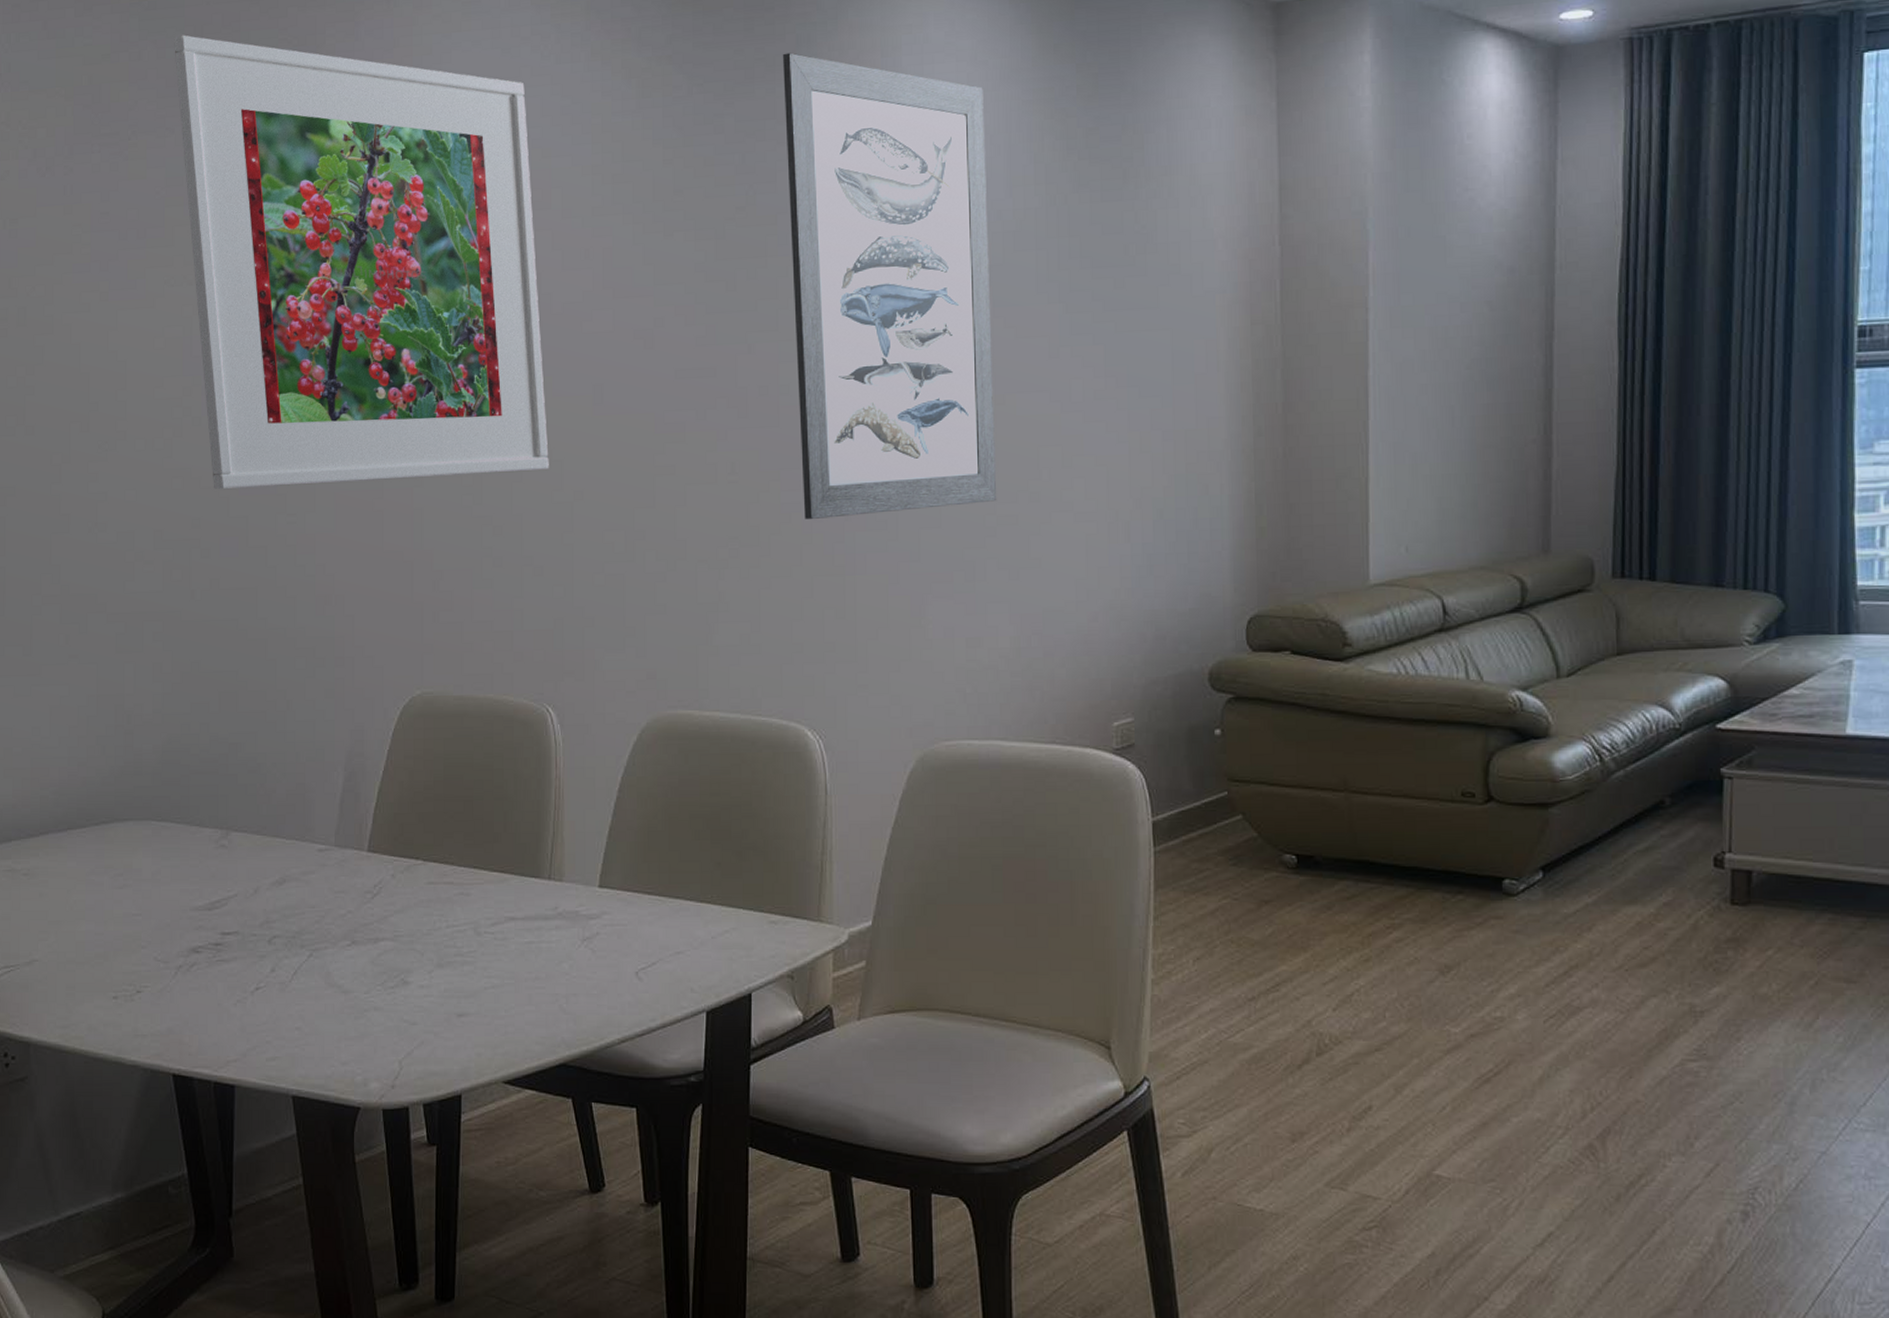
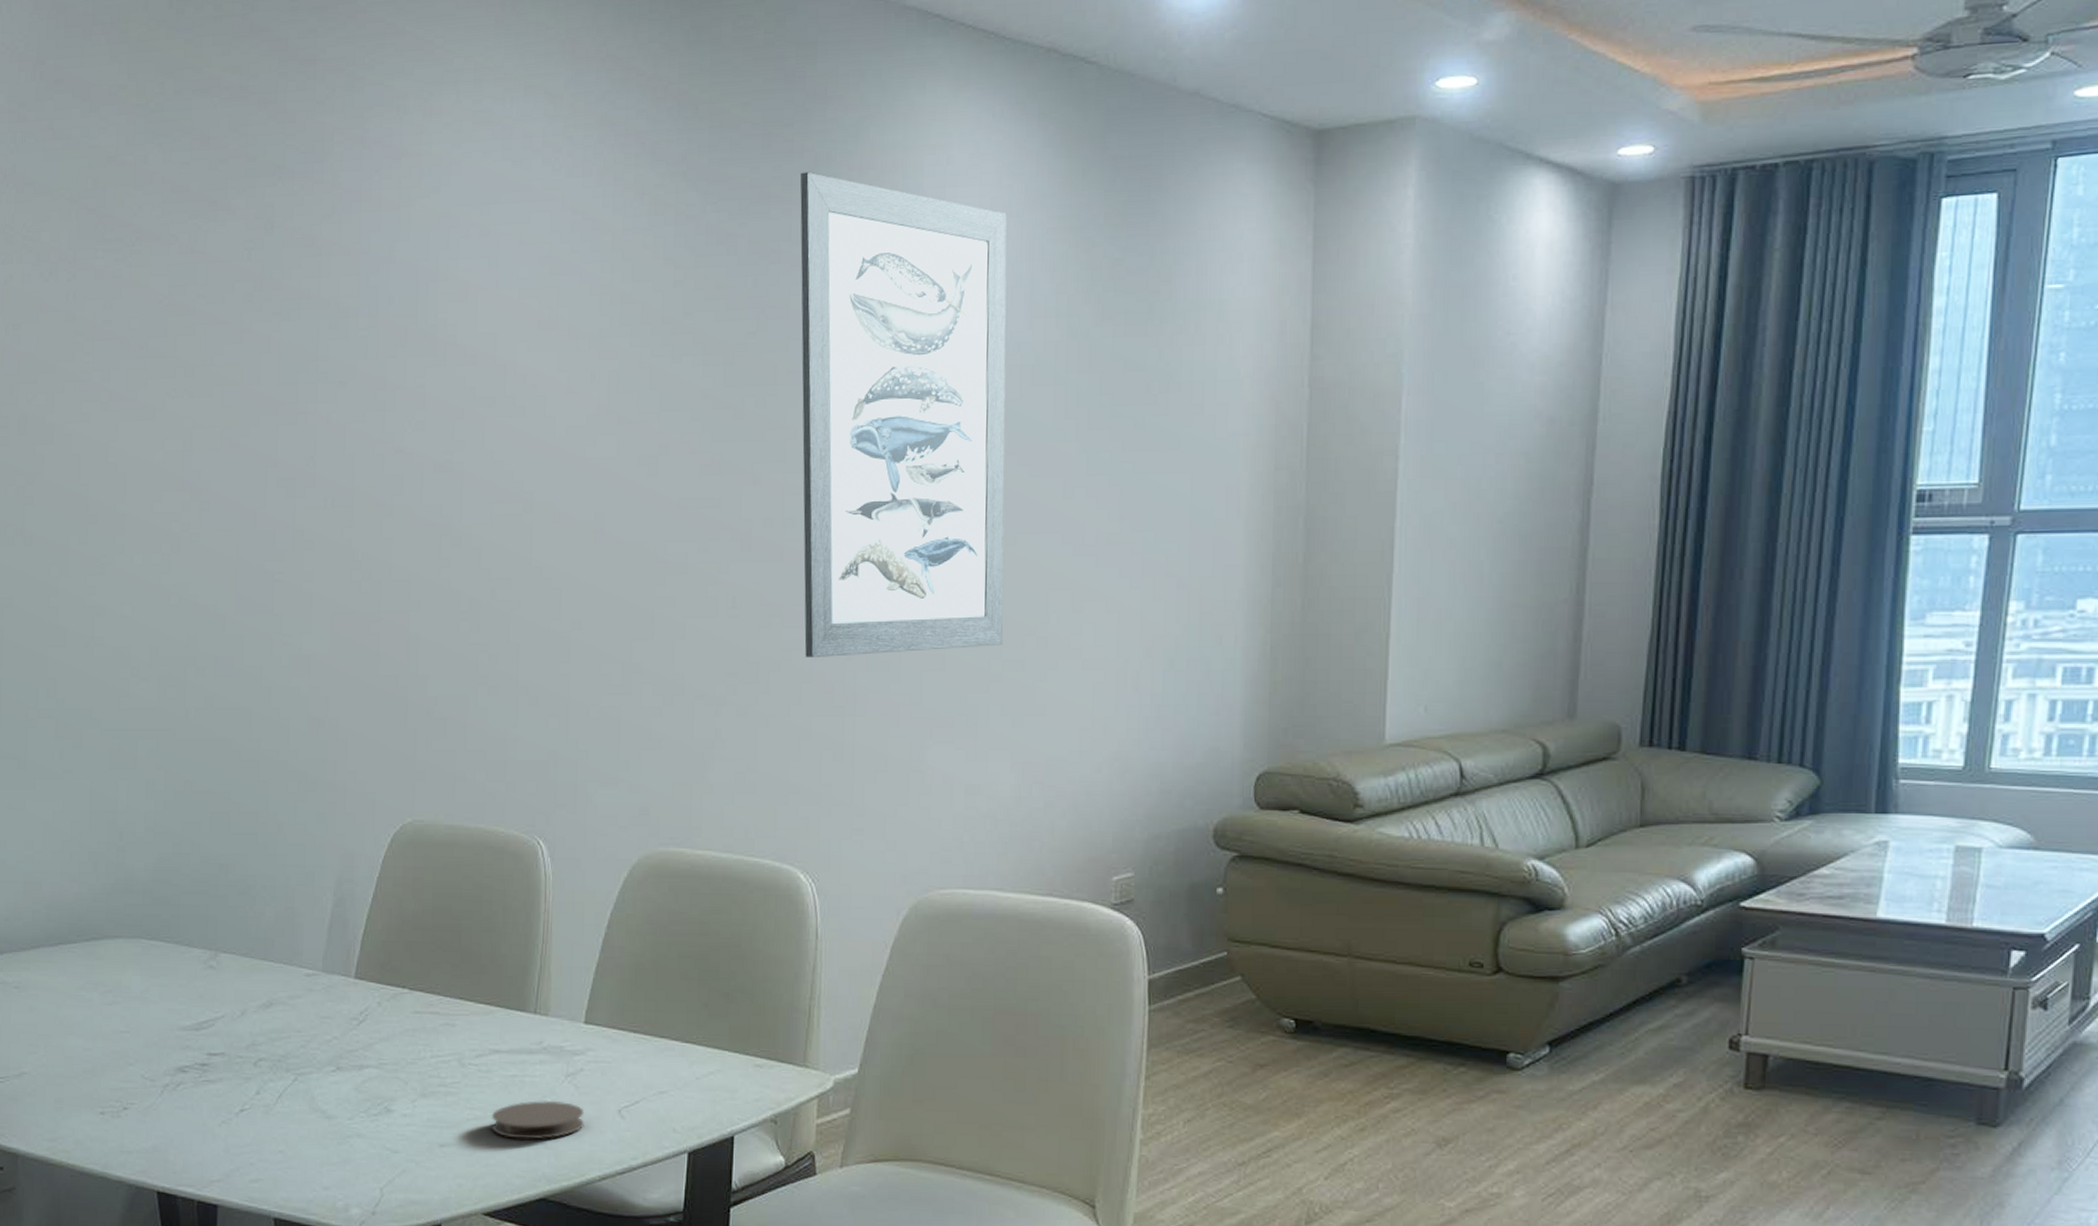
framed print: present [174,35,549,490] -> none [180,138,548,608]
coaster: none [509,965,602,1006] -> present [492,1100,585,1140]

